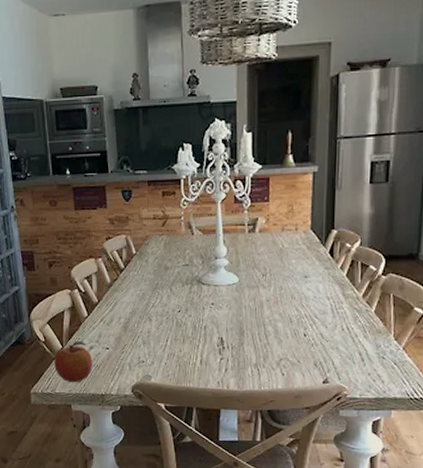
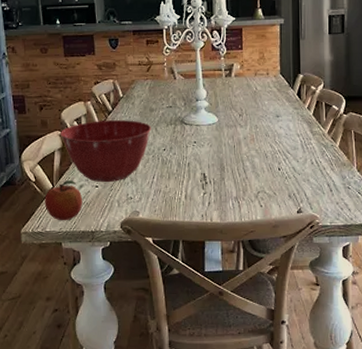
mixing bowl: none [69,279,166,344] -> present [60,120,152,182]

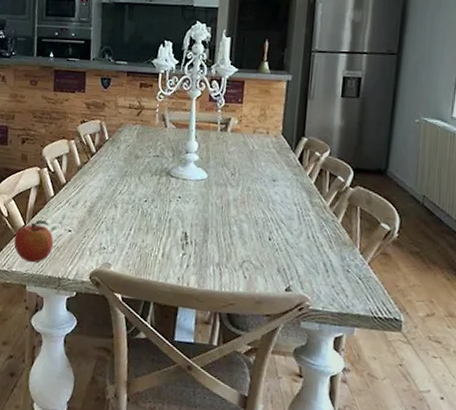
mixing bowl: present [60,120,152,182] -> none [38,161,135,229]

